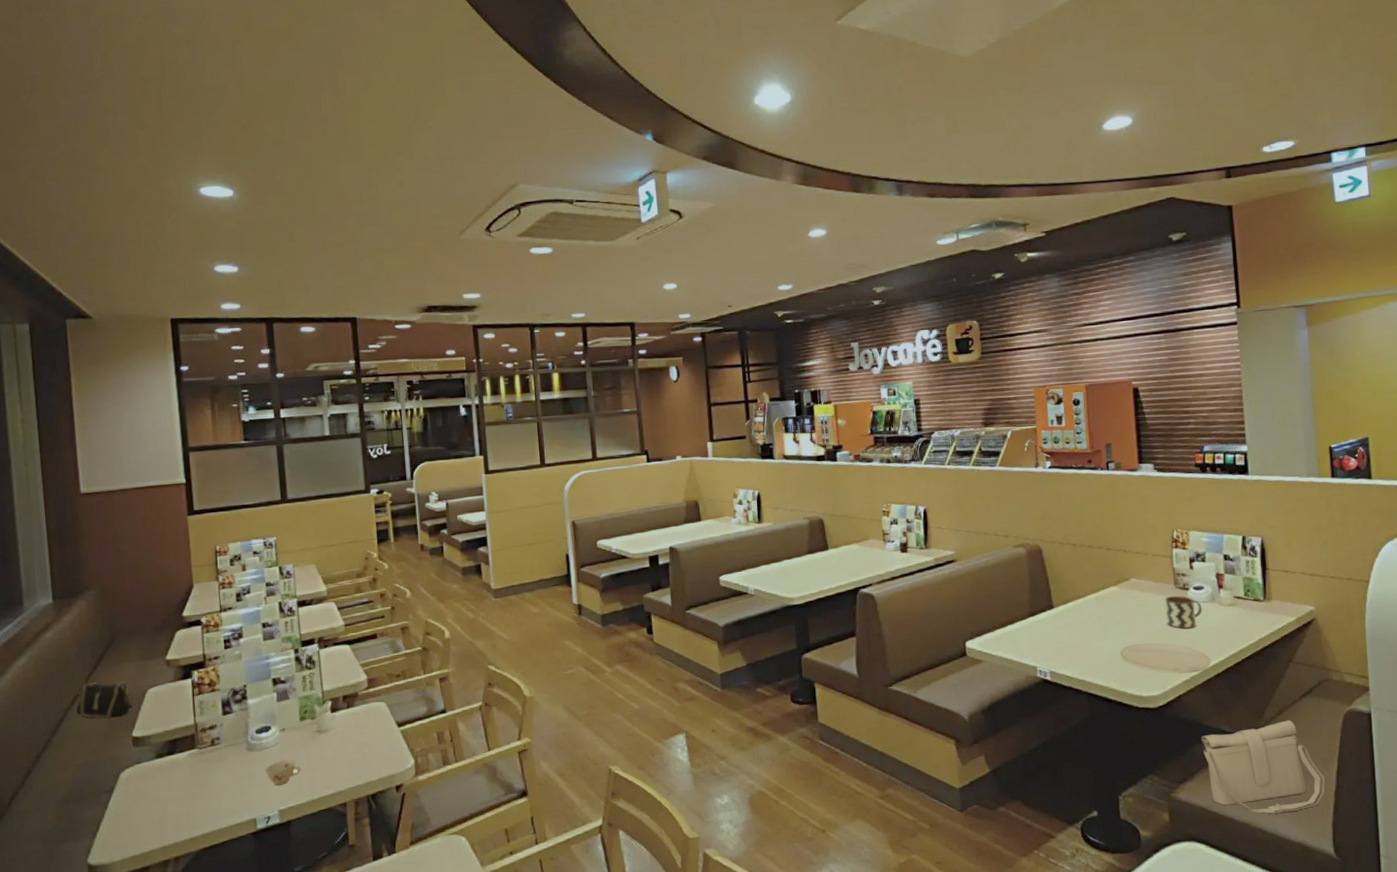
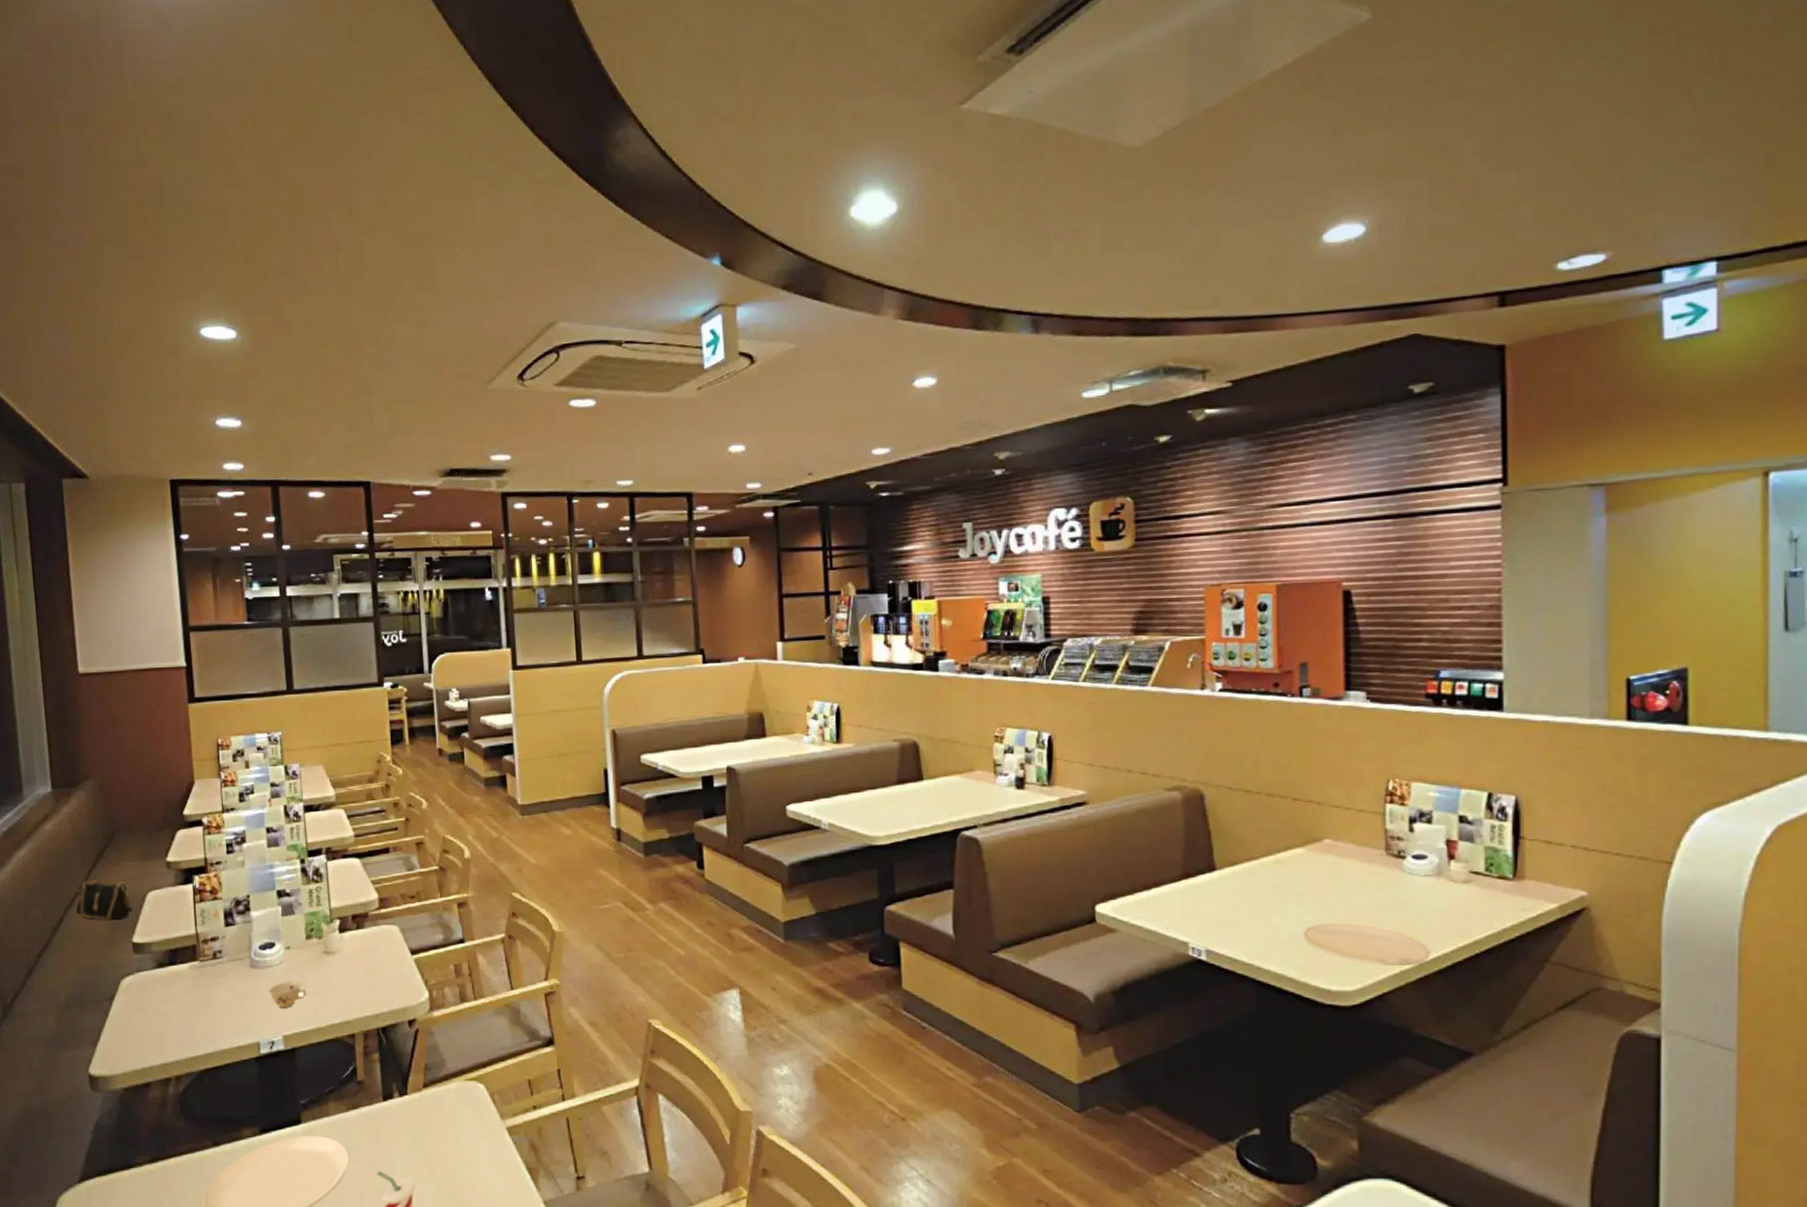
cup: present [1164,595,1202,629] -> none [1369,864,1423,909]
shoulder bag: present [1201,720,1326,814] -> none [1410,1037,1586,1156]

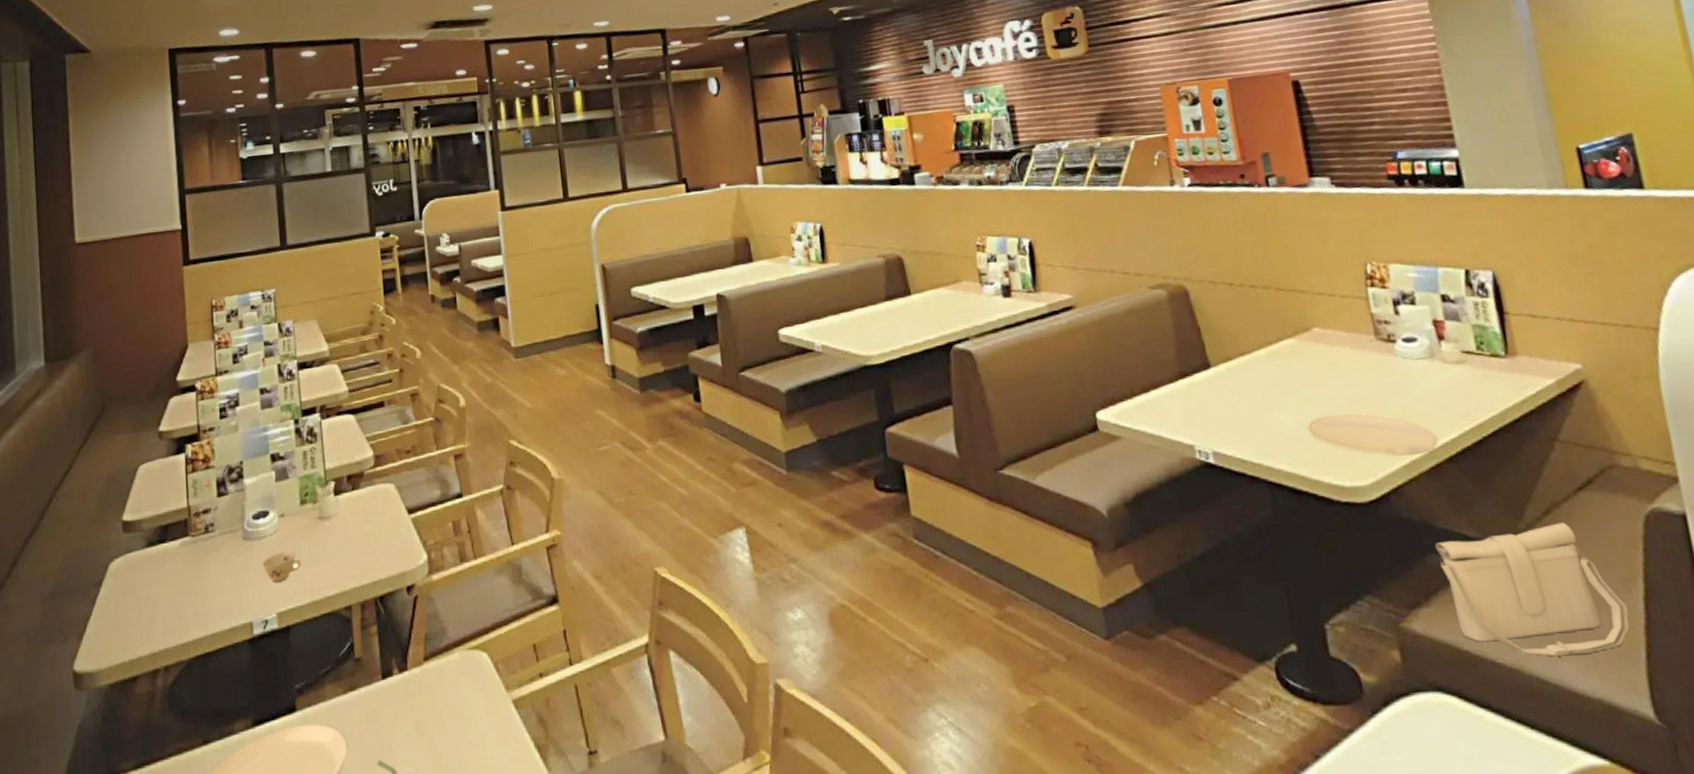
handbag: present [76,881,133,921] -> none [65,456,124,499]
shoulder bag: none [1410,1037,1586,1156] -> present [1435,522,1630,657]

